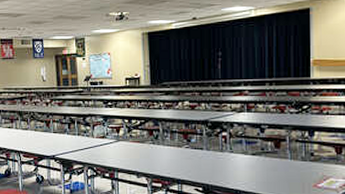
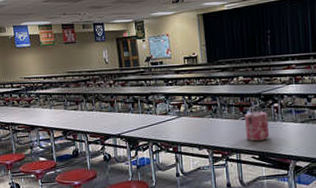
tiffin carrier: none [188,132,216,172] -> present [244,104,270,142]

